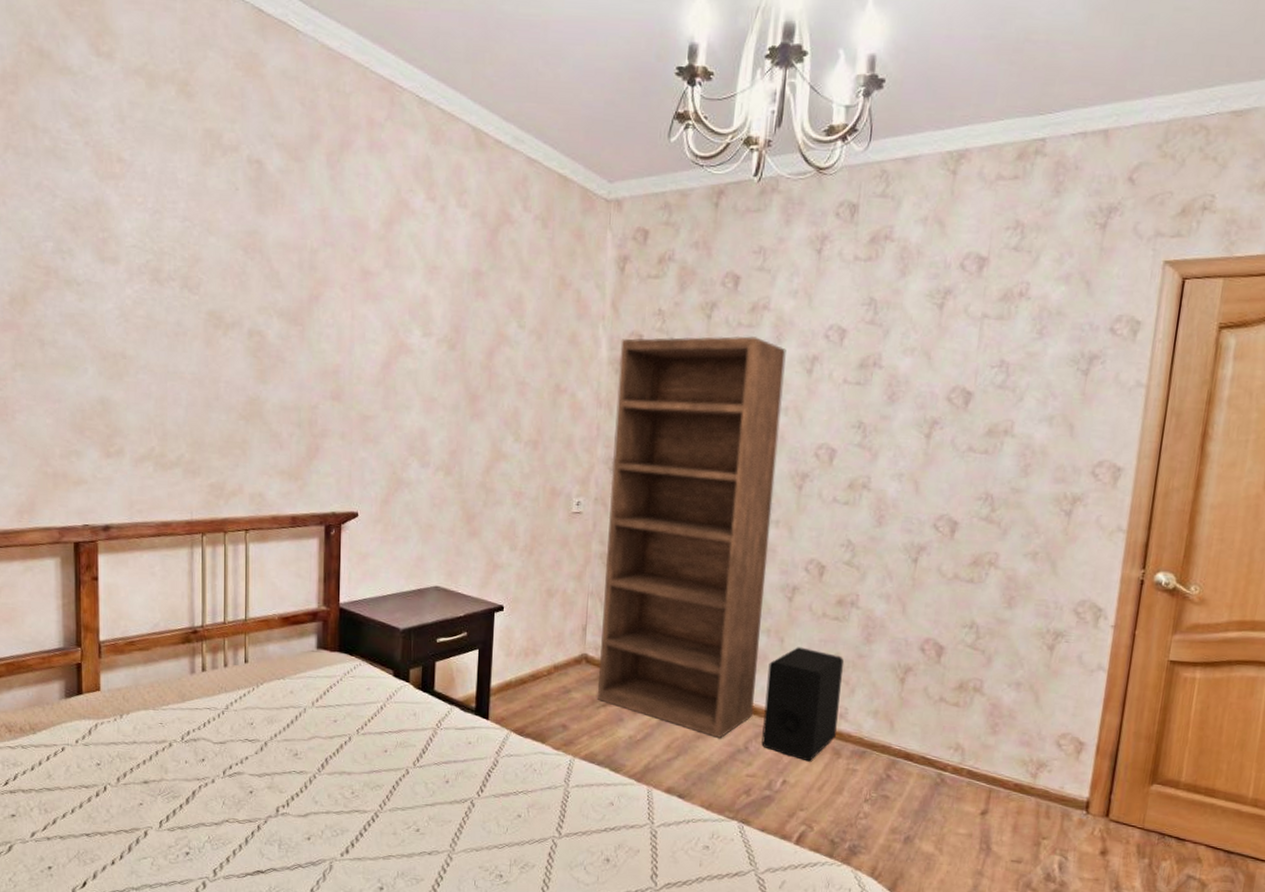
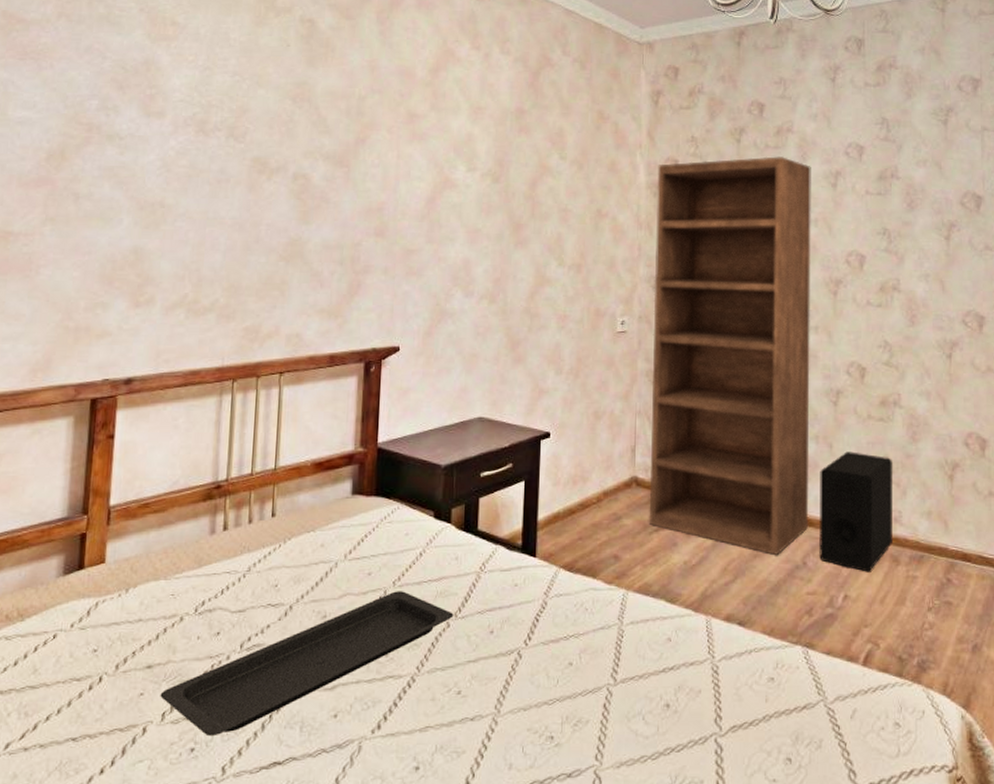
serving tray: none [157,738,412,845] -> present [160,591,454,737]

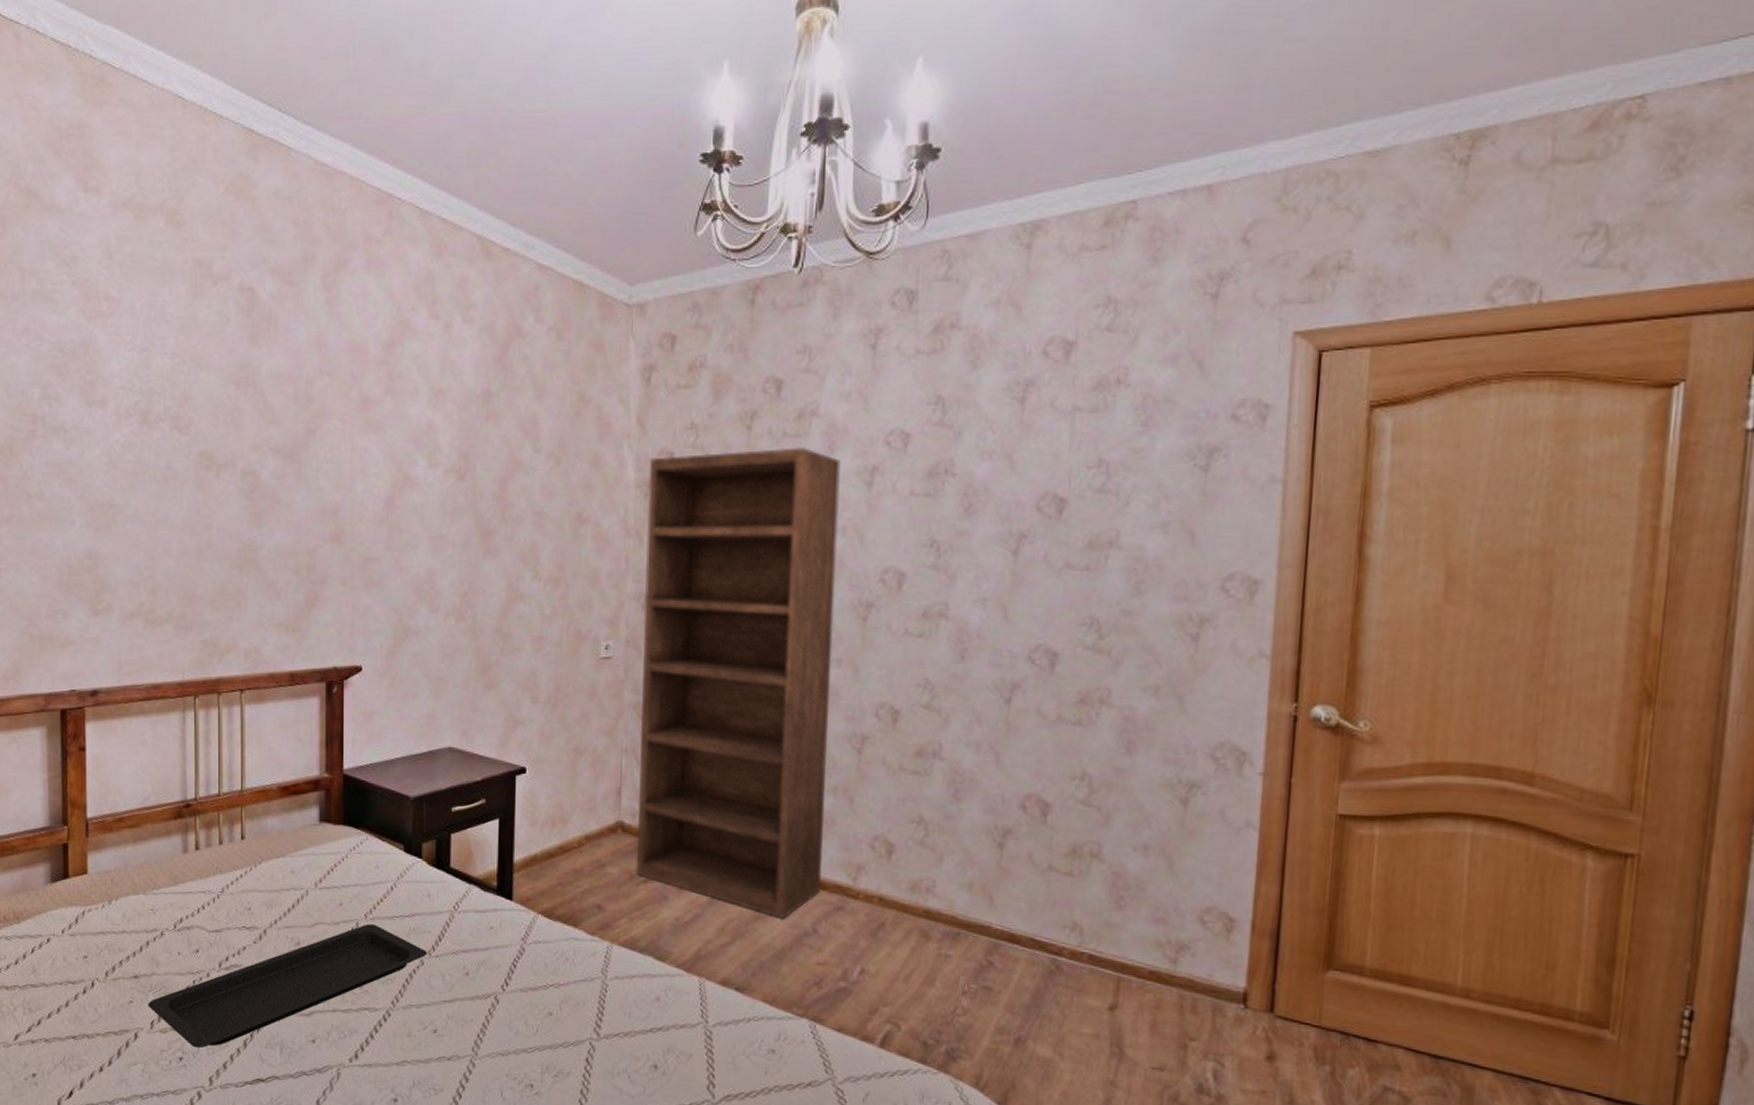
speaker: present [819,451,892,572] -> none [833,808,927,946]

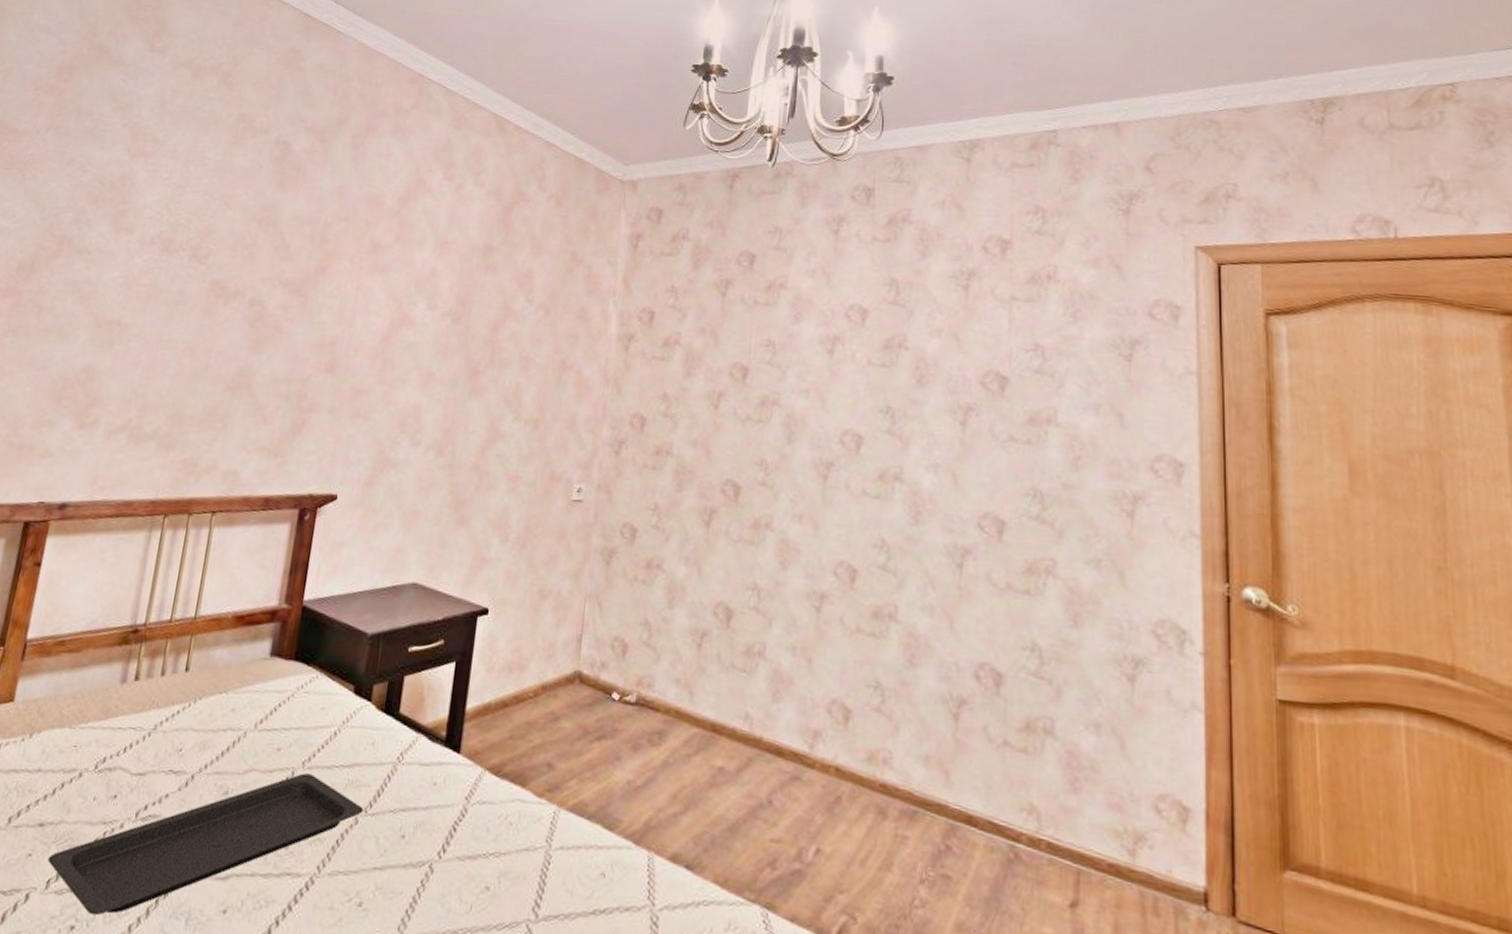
bookshelf: present [636,447,841,919] -> none [590,314,805,787]

